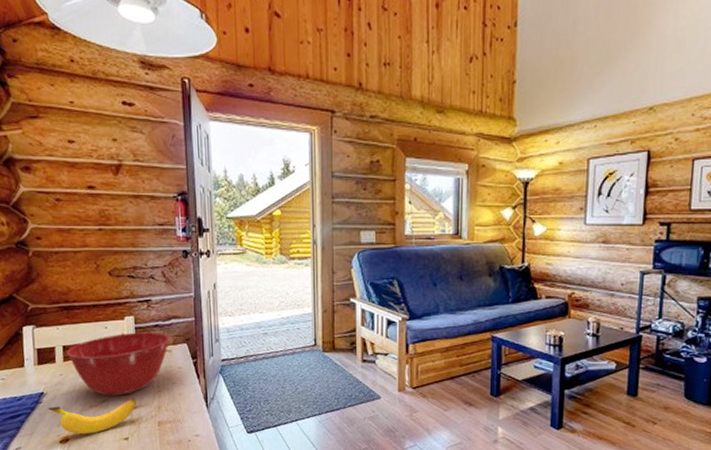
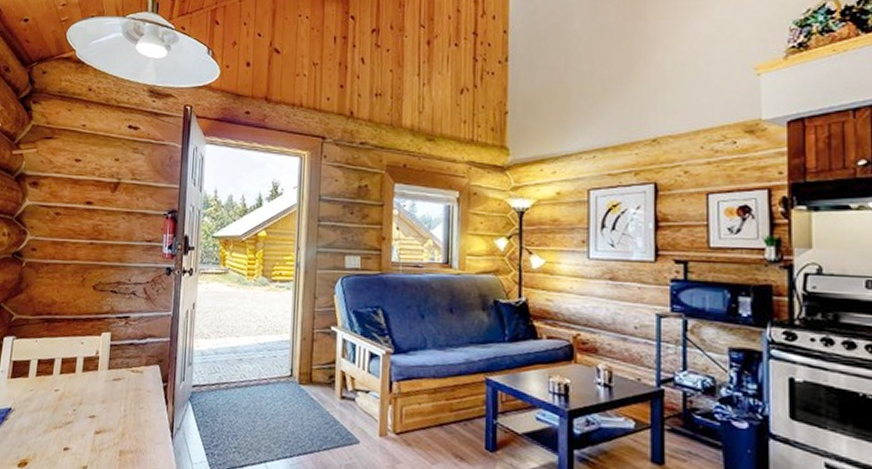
banana: present [48,398,136,435] -> none [13,421,101,459]
mixing bowl: present [66,332,171,397] -> none [40,349,144,419]

